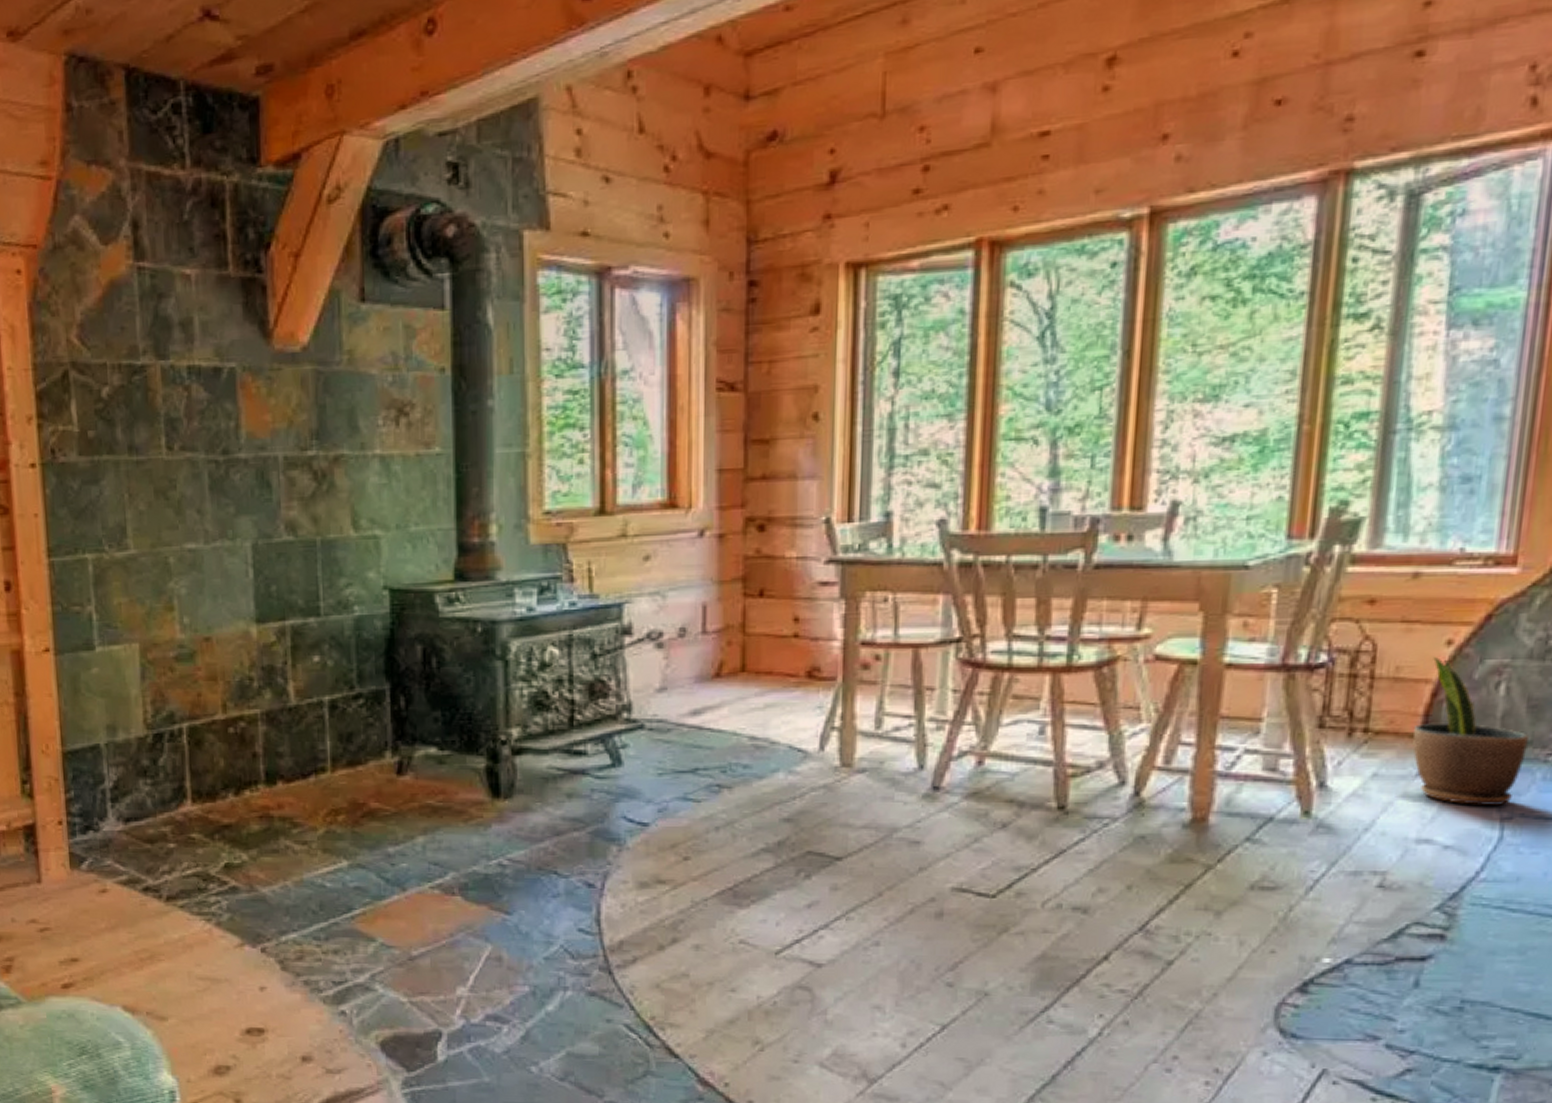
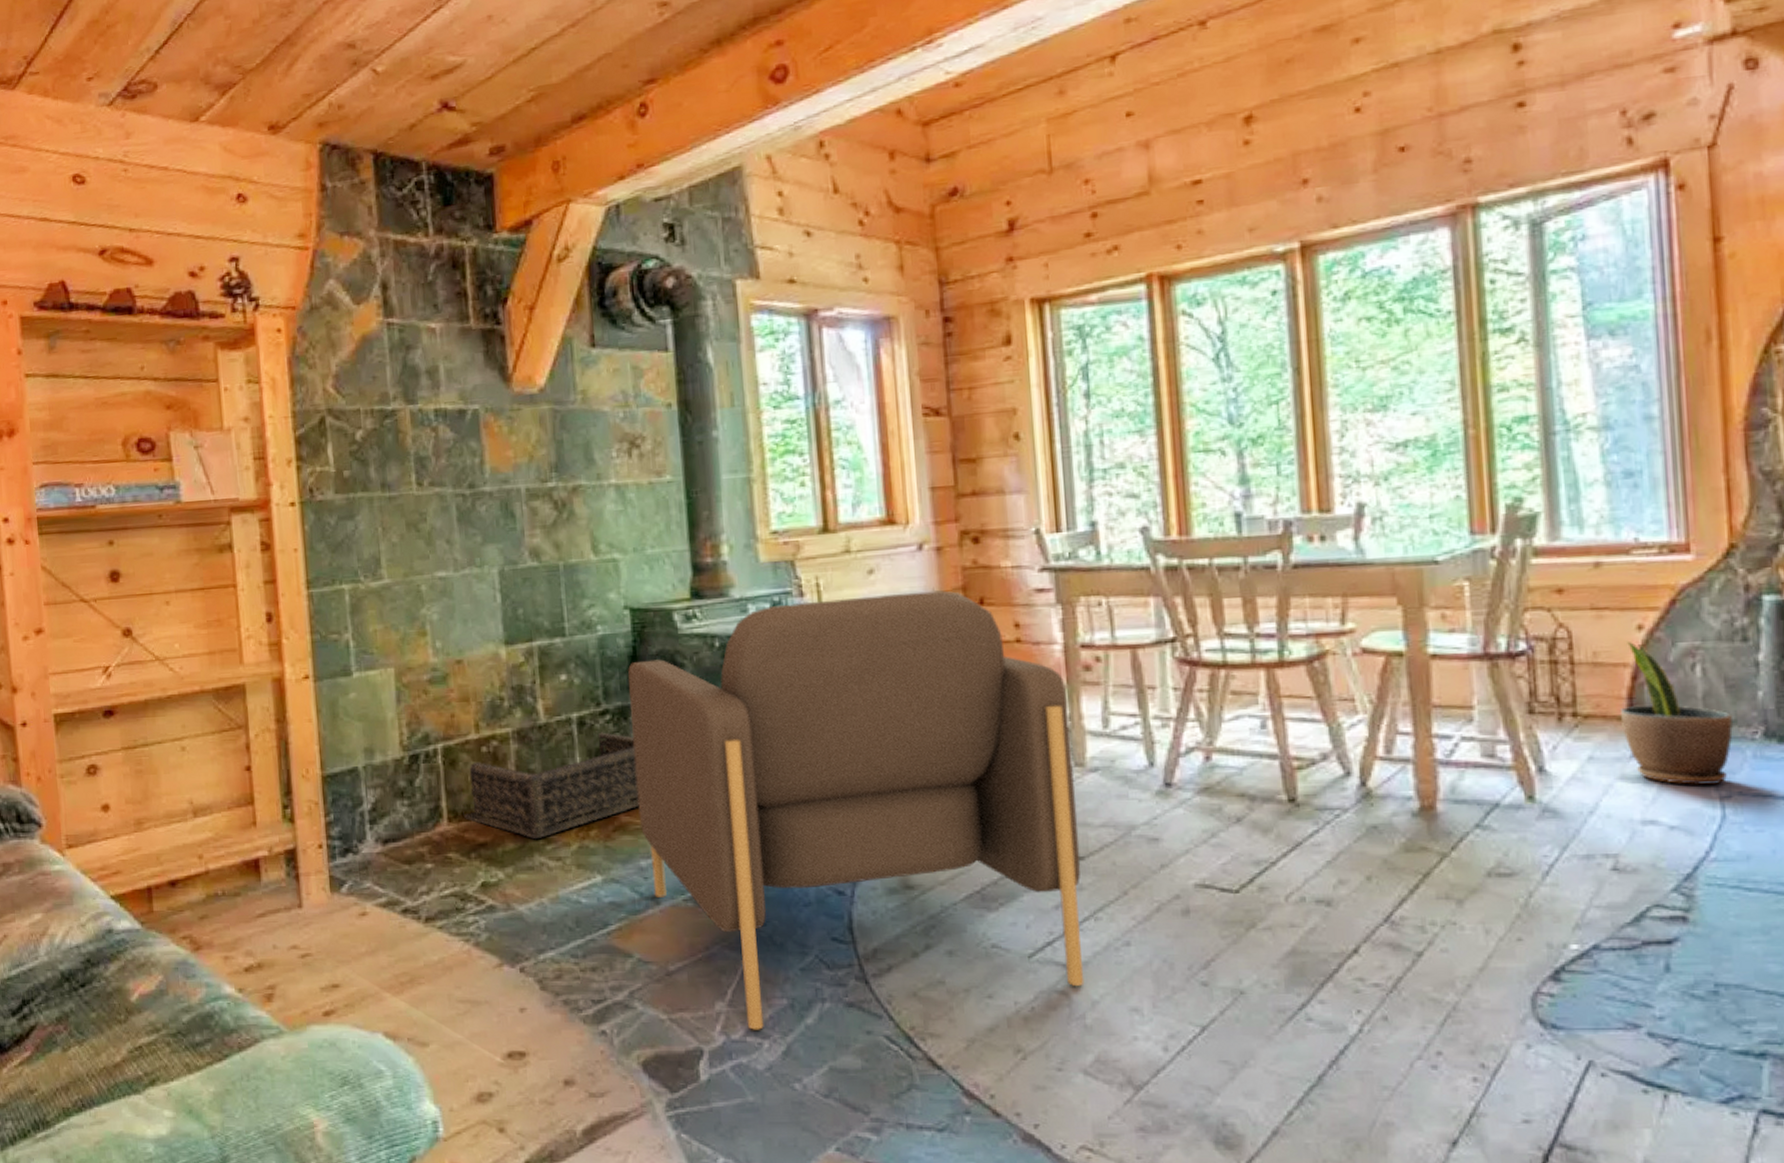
basket: none [207,715,390,823] -> present [463,731,640,840]
armchair: none [383,580,842,1015] -> present [627,590,1085,1030]

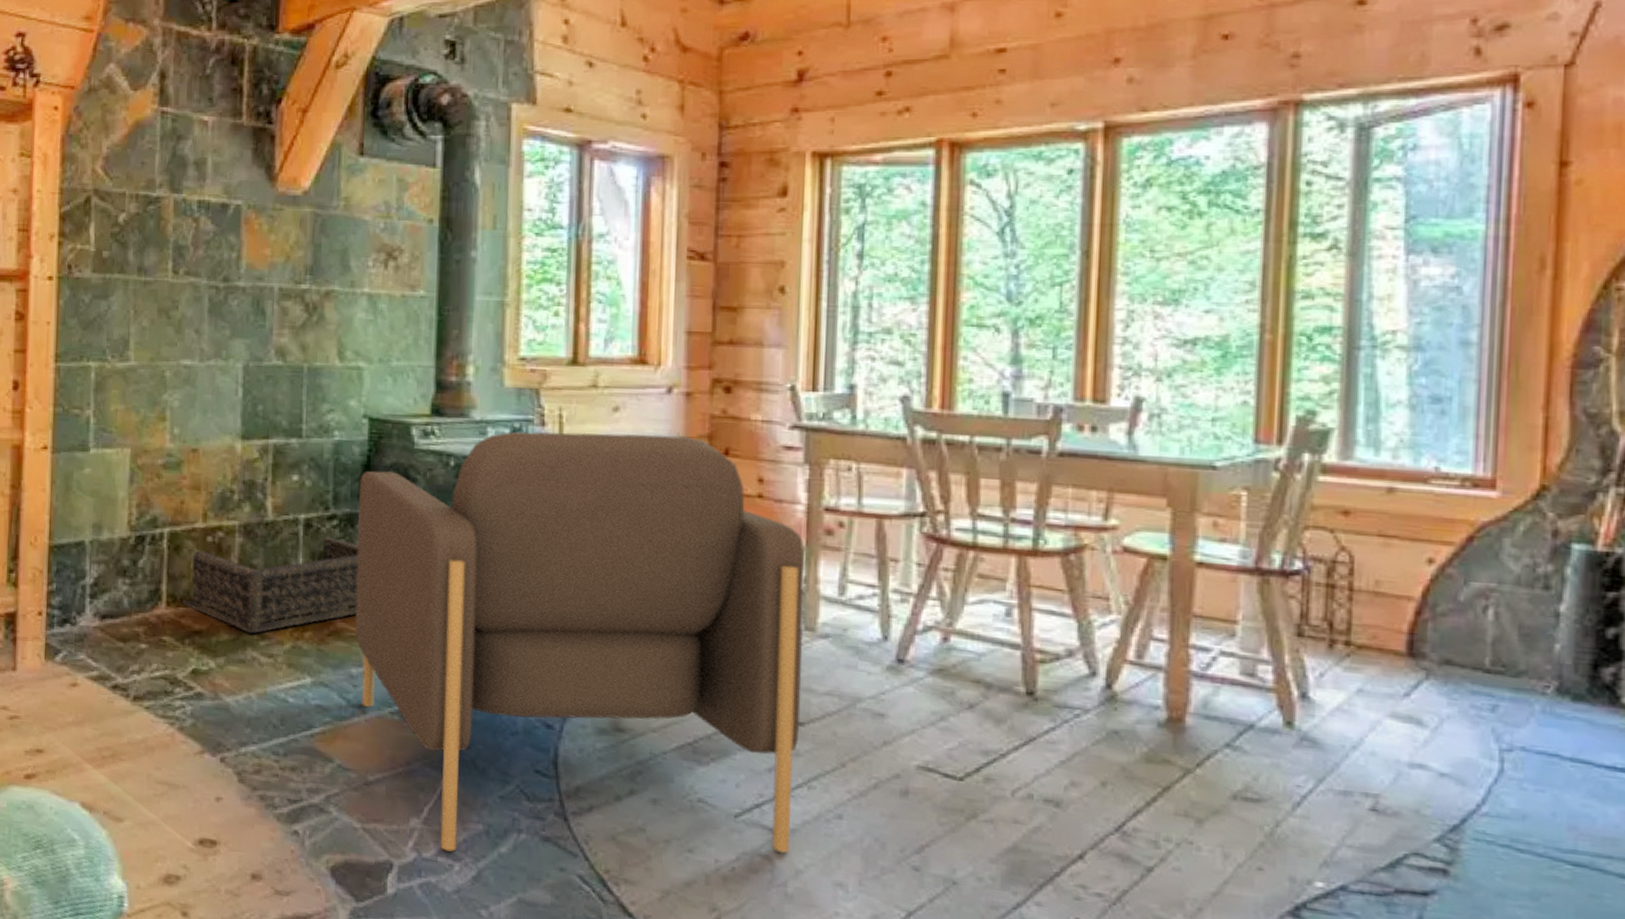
potted plant: present [1621,642,1733,785] -> none [1399,575,1523,736]

